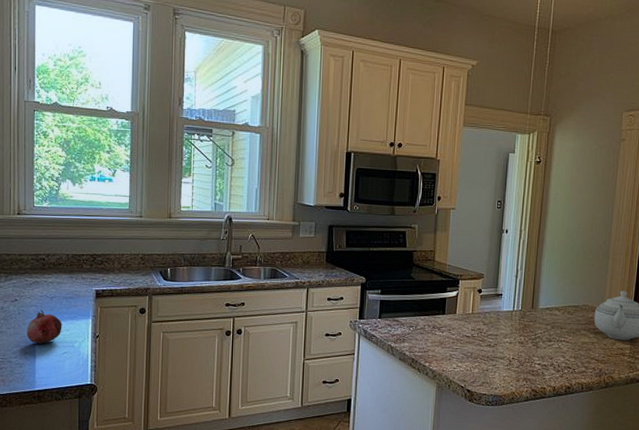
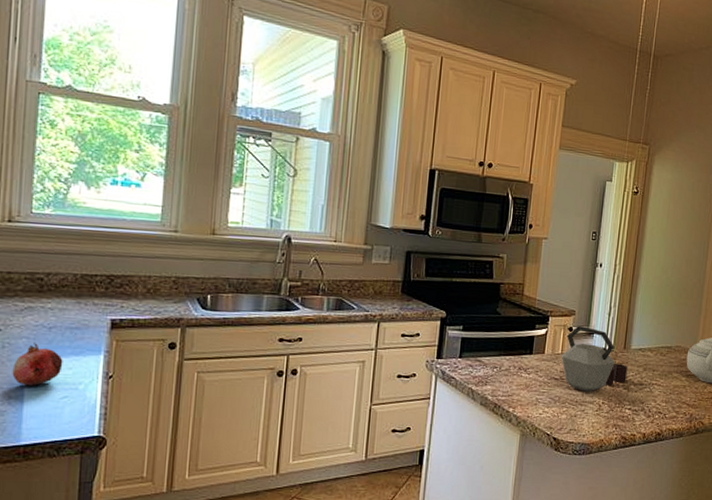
kettle: none [471,288,536,348] -> present [561,326,627,392]

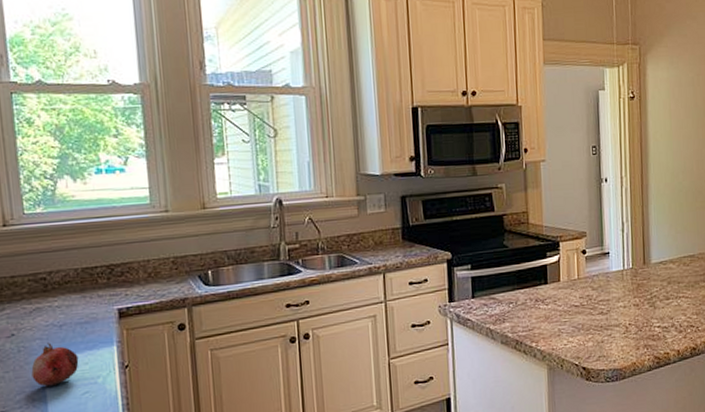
kettle: present [561,326,627,392] -> none [578,247,651,315]

